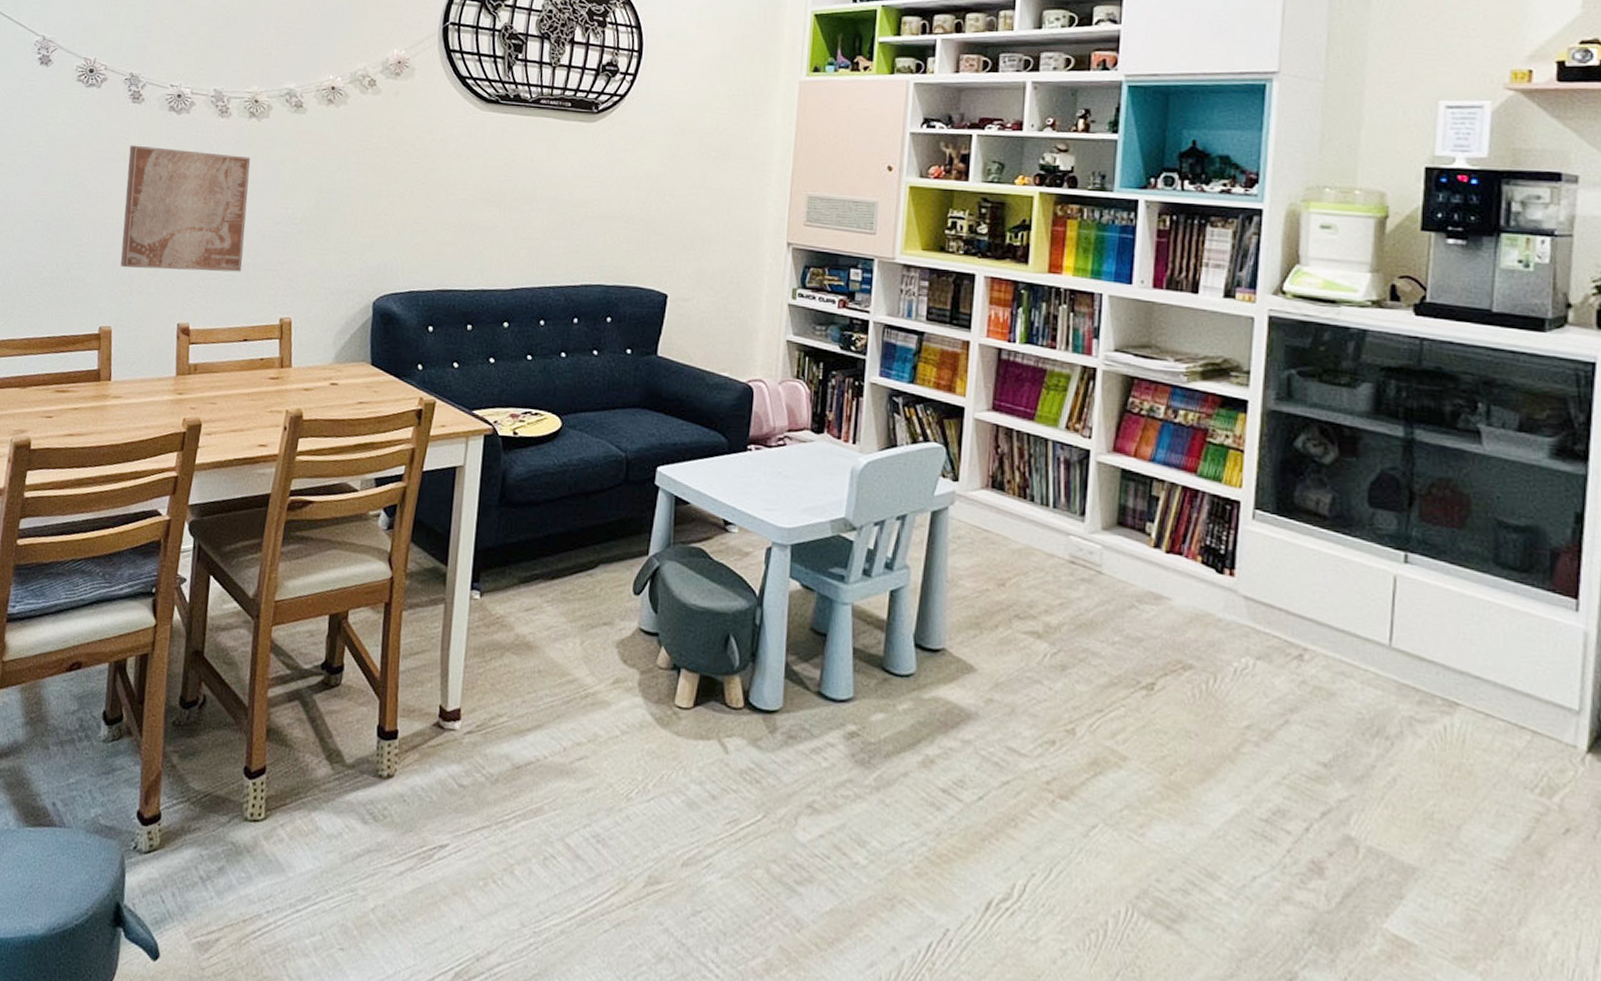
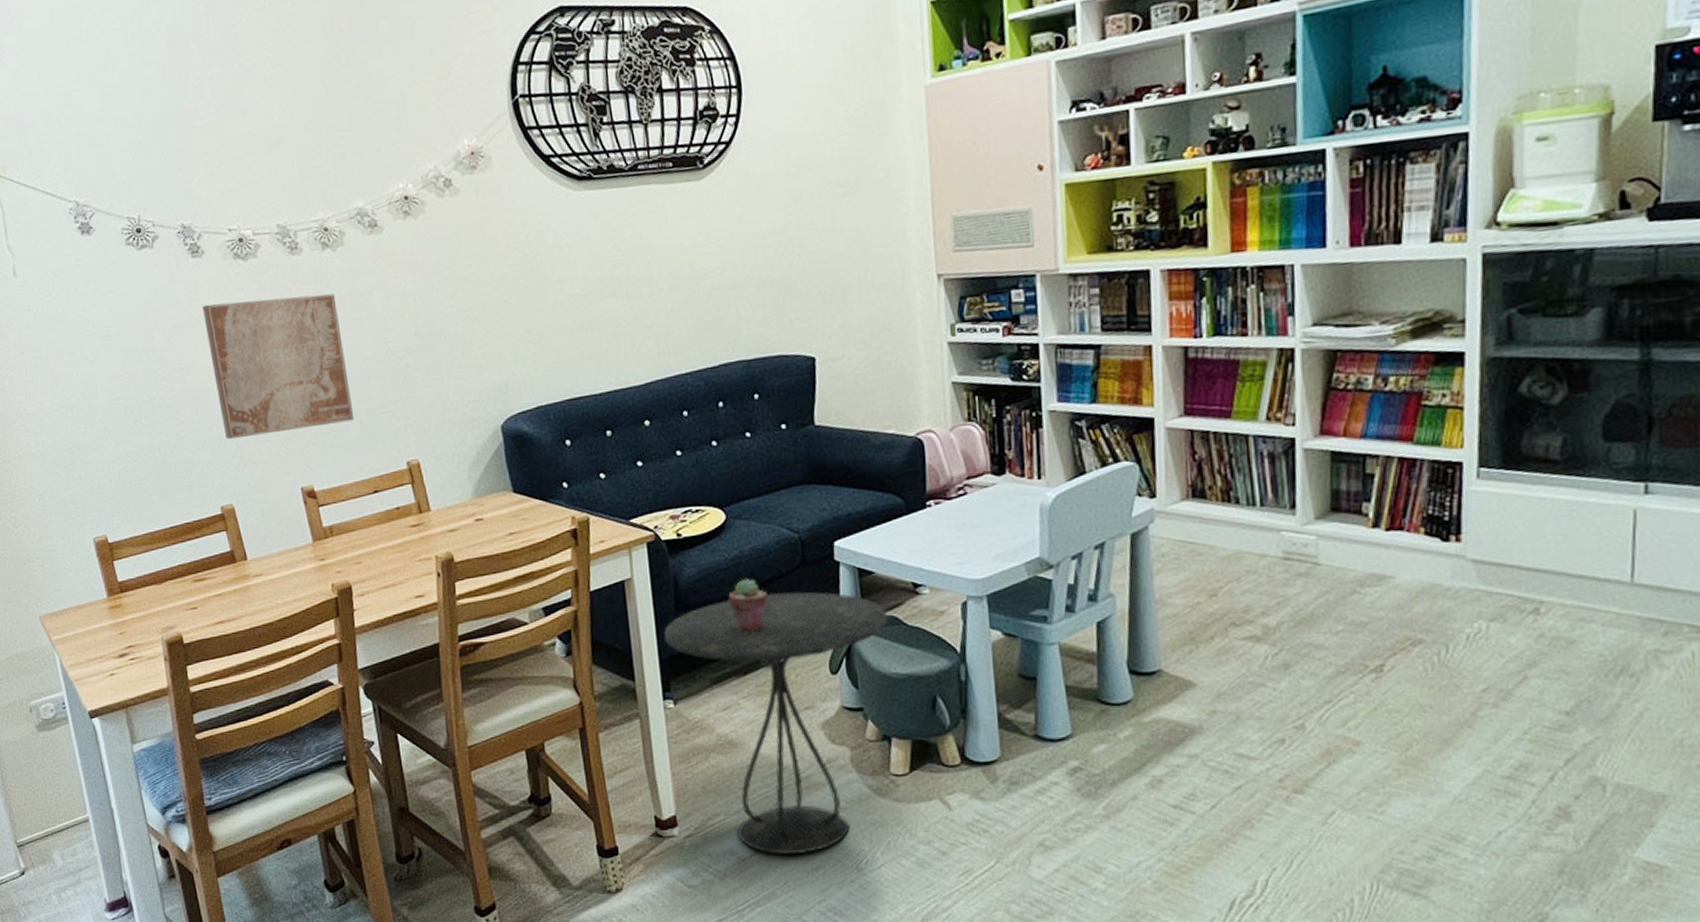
side table: none [483,503,696,773] -> present [664,592,888,855]
potted succulent: none [550,485,587,539] -> present [728,578,768,632]

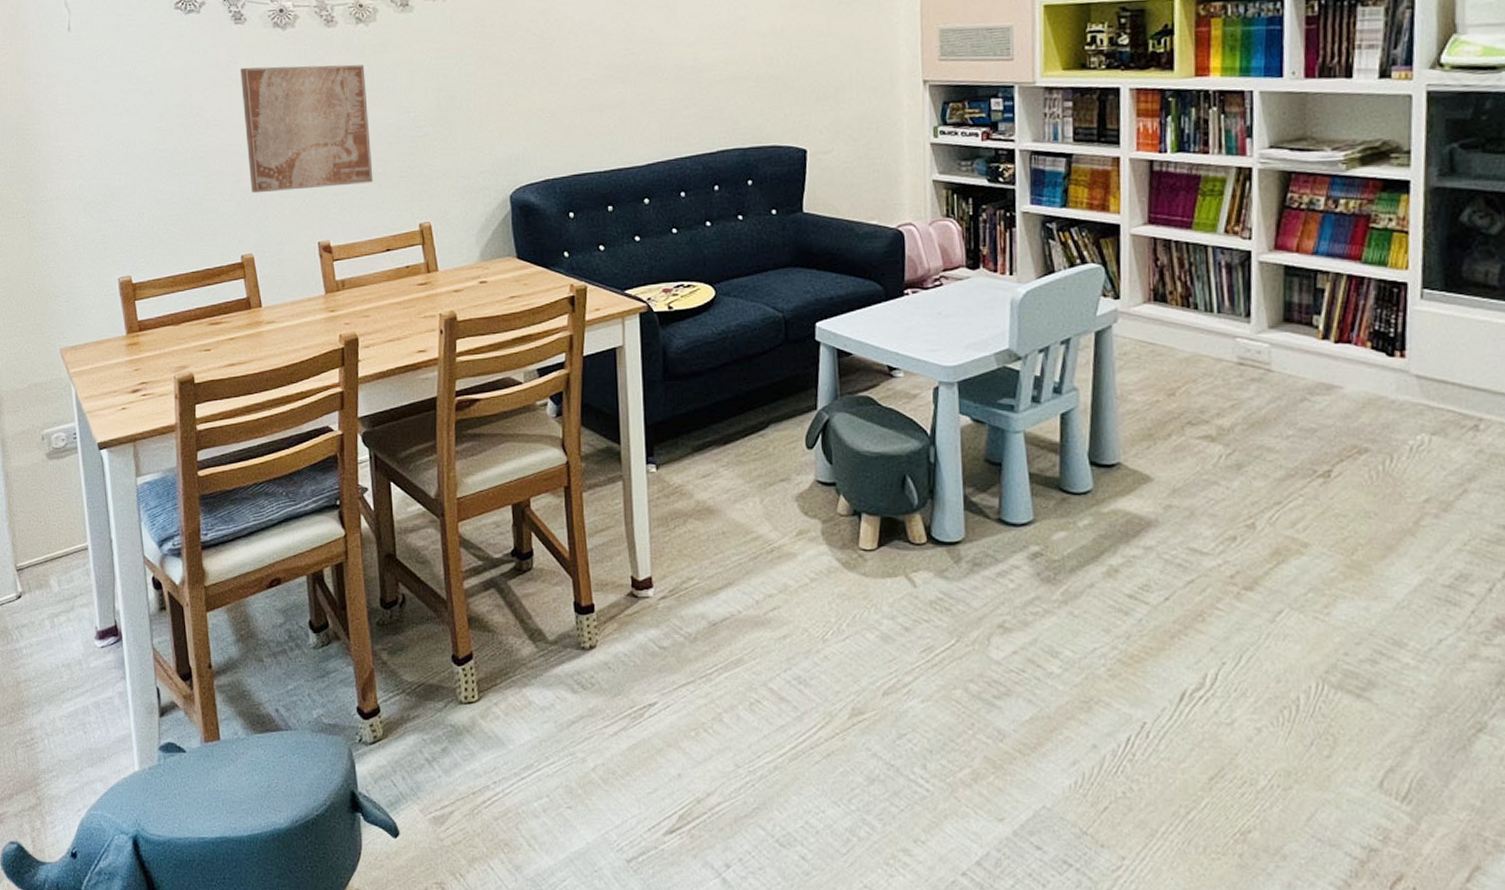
side table: present [664,592,888,855] -> none [651,367,864,622]
potted succulent: present [728,578,768,632] -> none [713,352,751,403]

